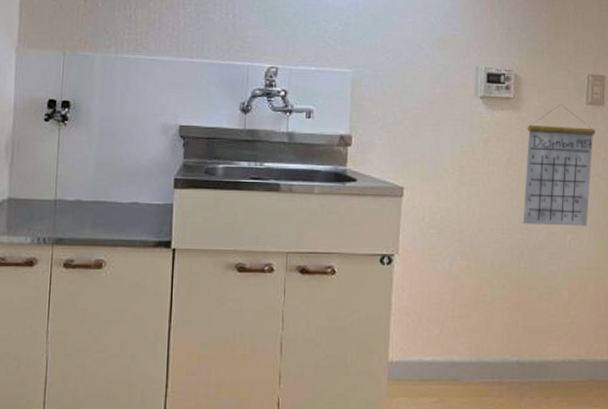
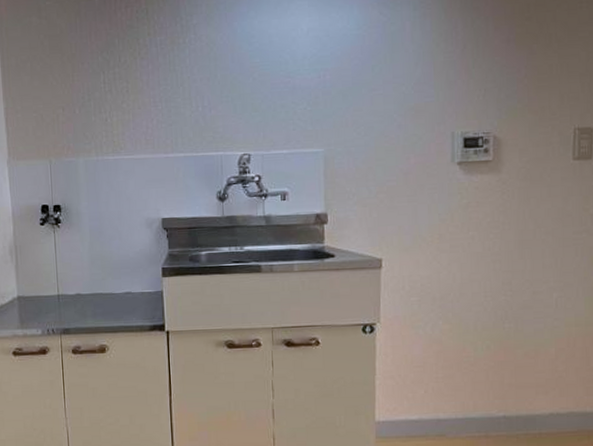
calendar: present [522,104,595,227] -> none [505,162,583,286]

